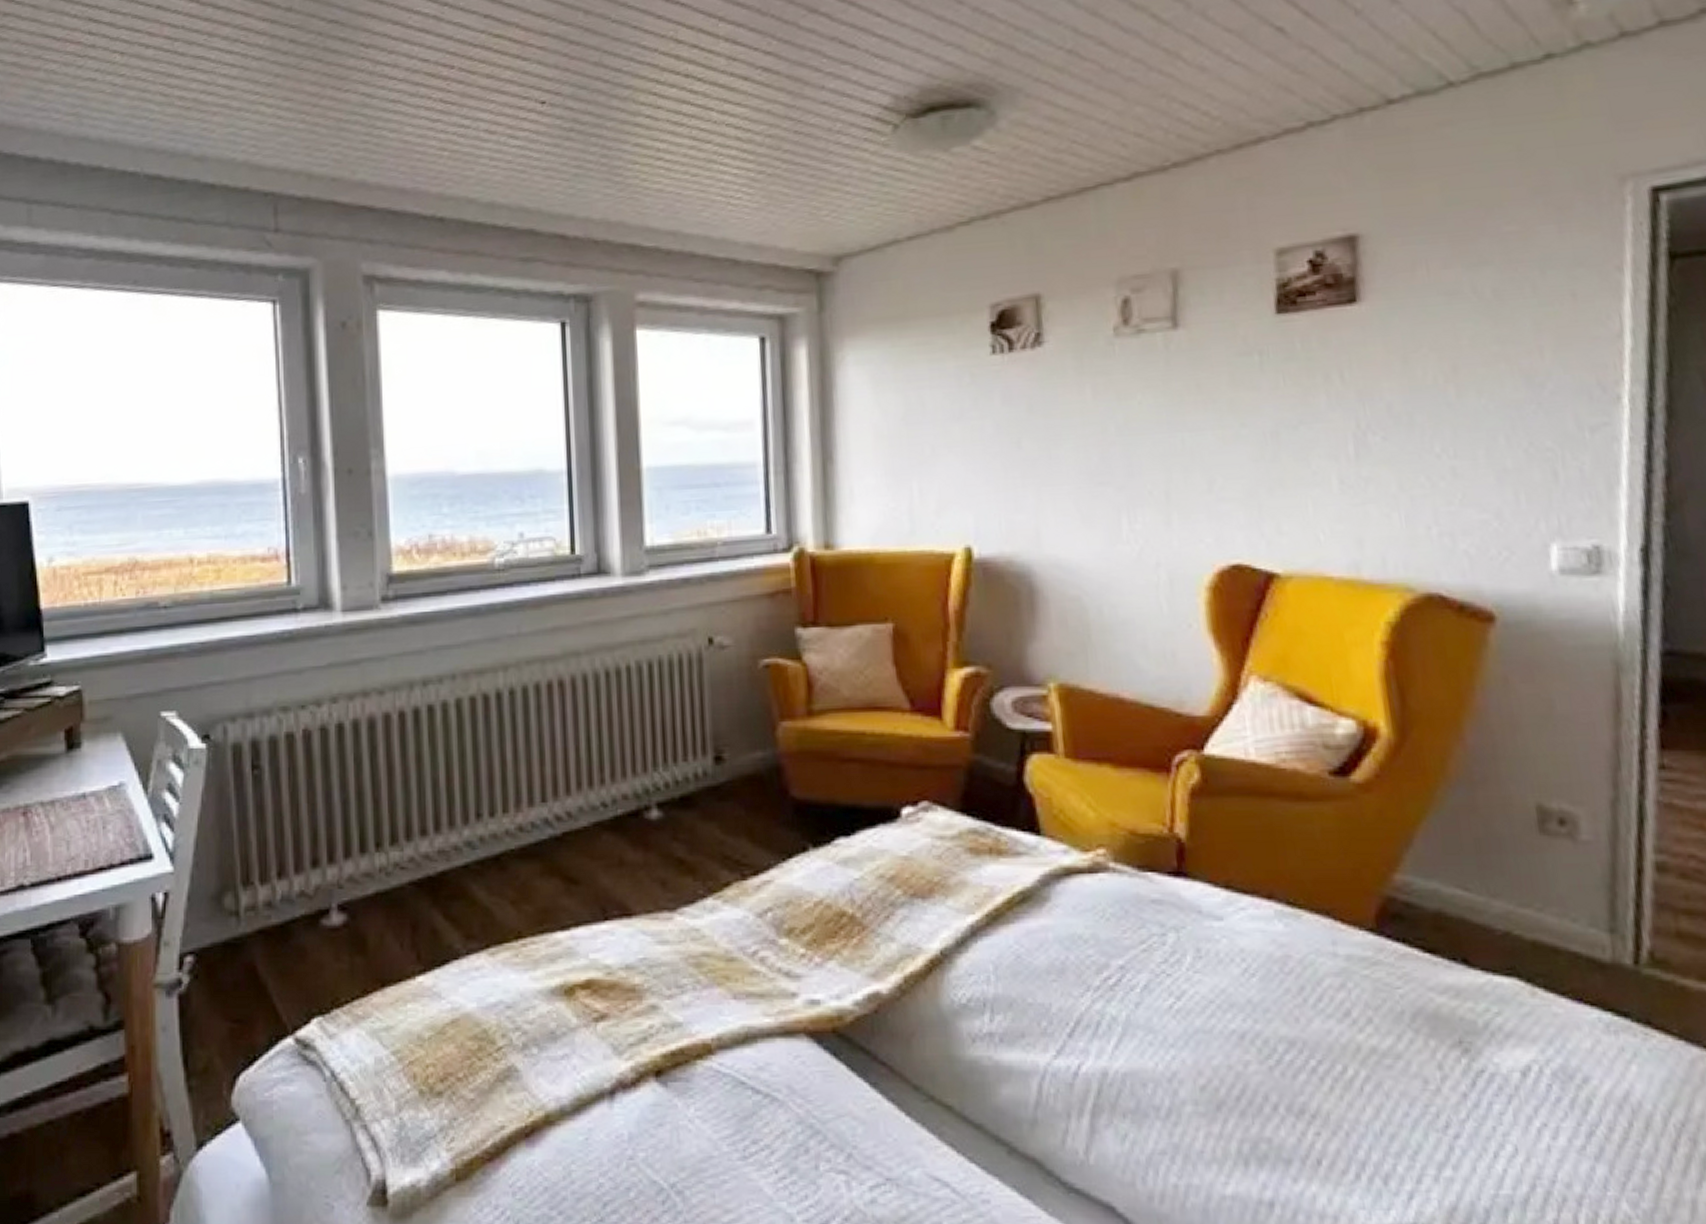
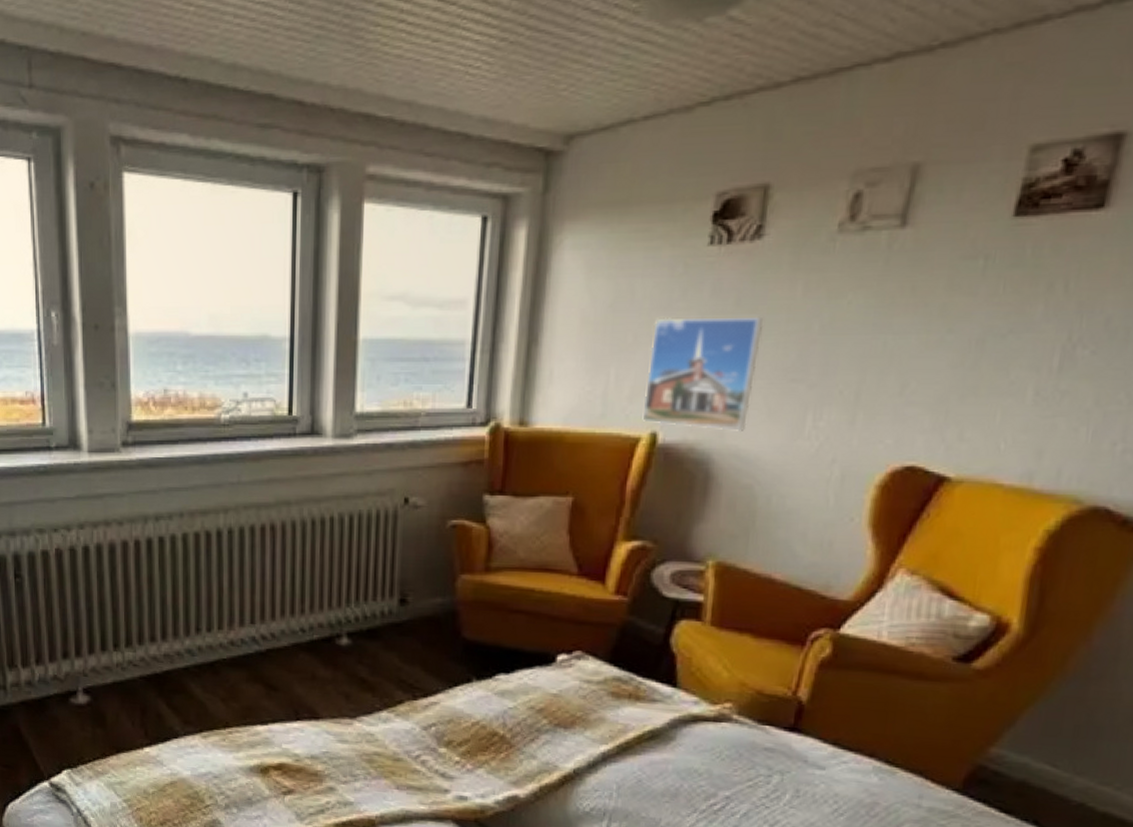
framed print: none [949,423,1062,541] -> present [642,317,764,433]

